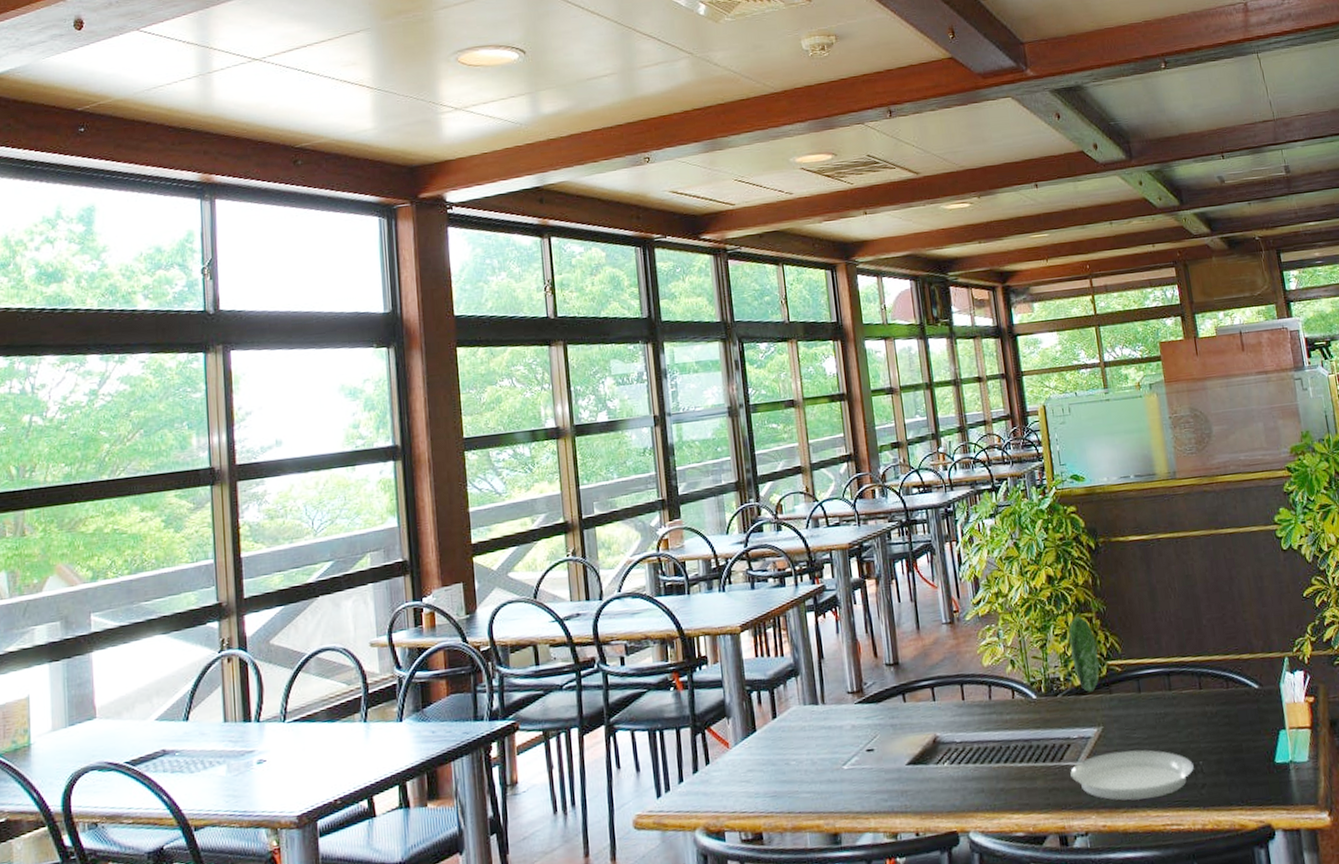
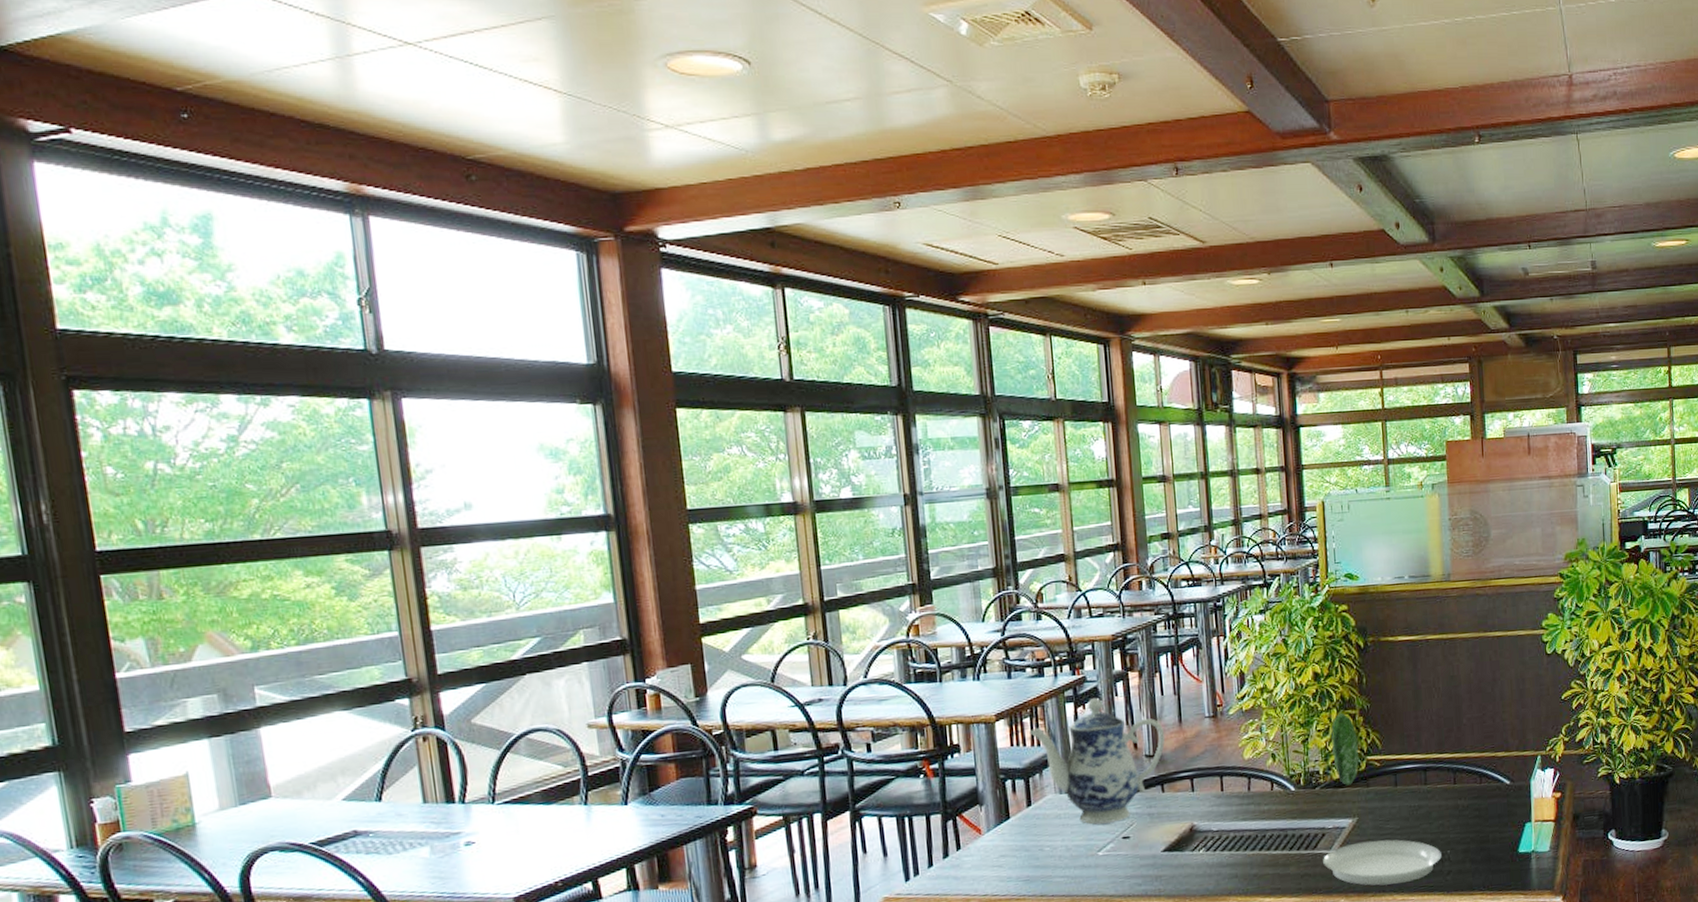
teapot: none [773,606,905,737] -> present [1029,697,1166,825]

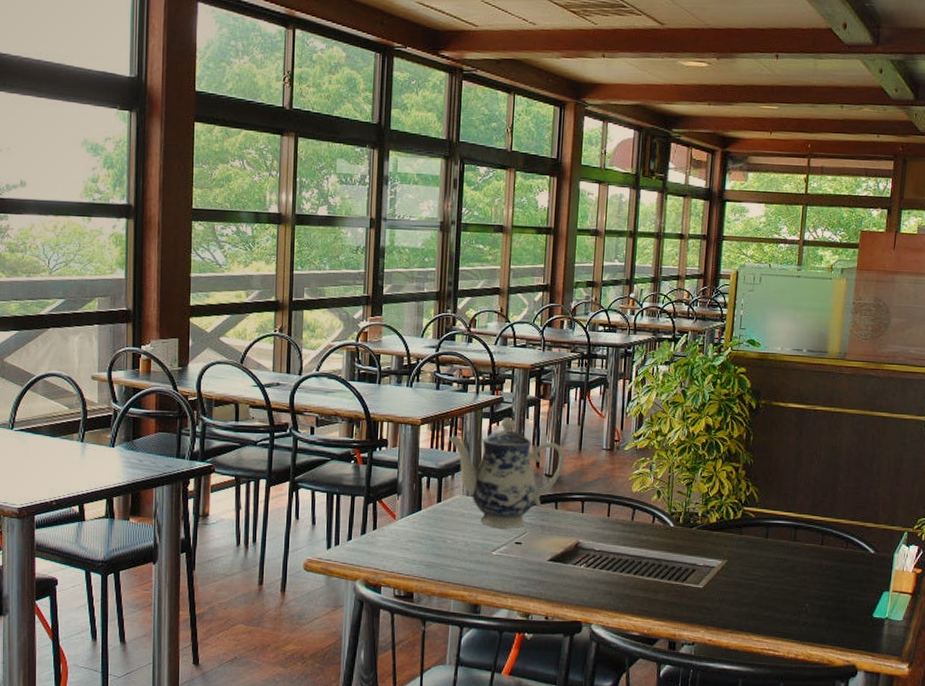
plate: present [1323,712,1442,886] -> none [690,464,800,626]

